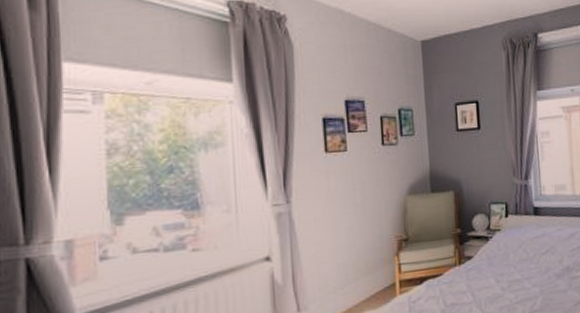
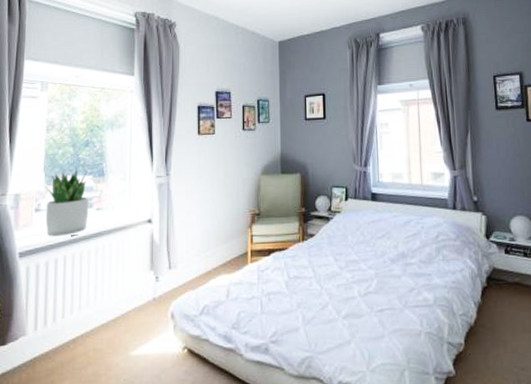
planter: none [113,199,181,291] -> present [45,167,89,237]

